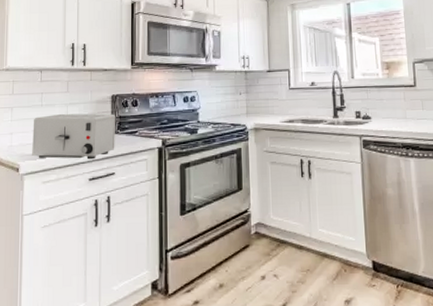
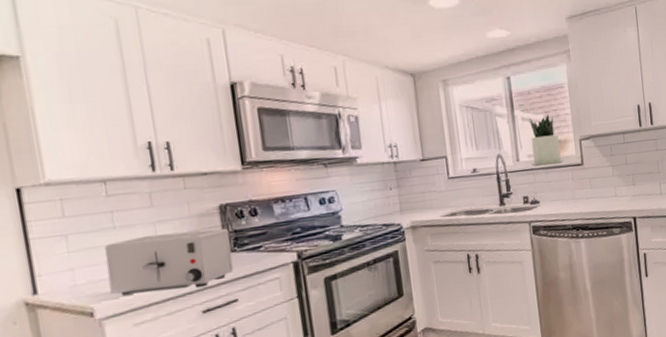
planter: none [365,37,397,85] -> present [528,114,564,167]

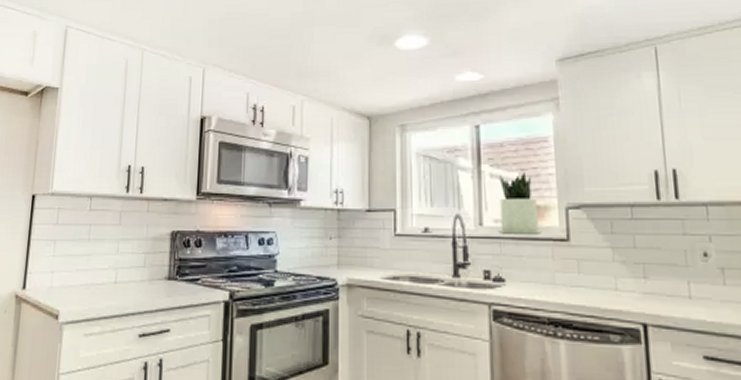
toaster: present [104,228,234,297] -> none [74,252,175,311]

